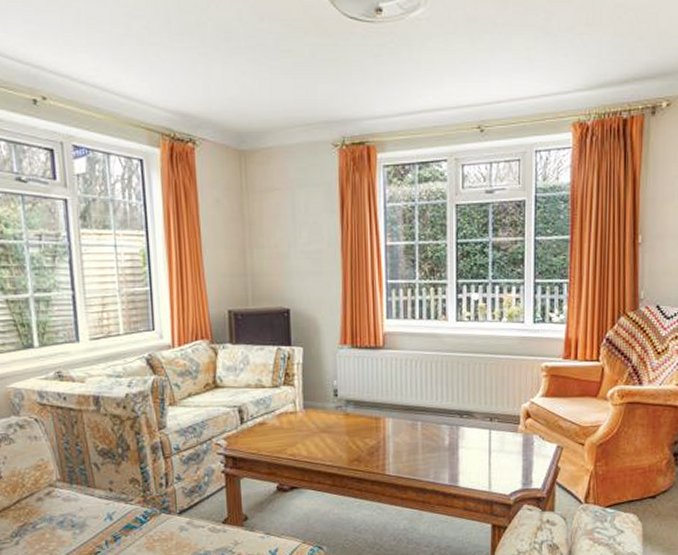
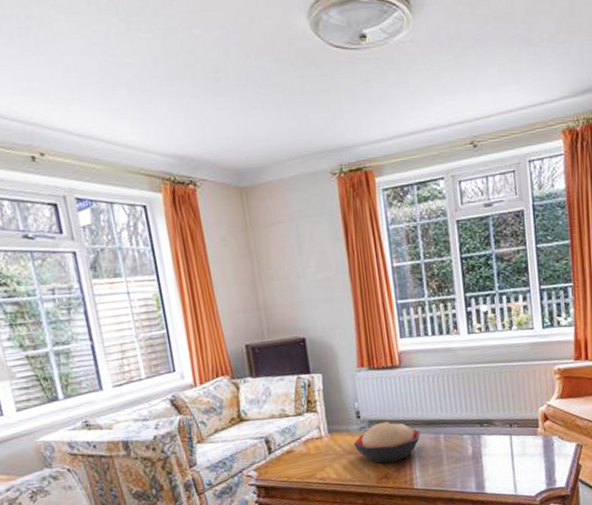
decorative bowl: none [328,403,398,446] -> present [353,421,421,464]

